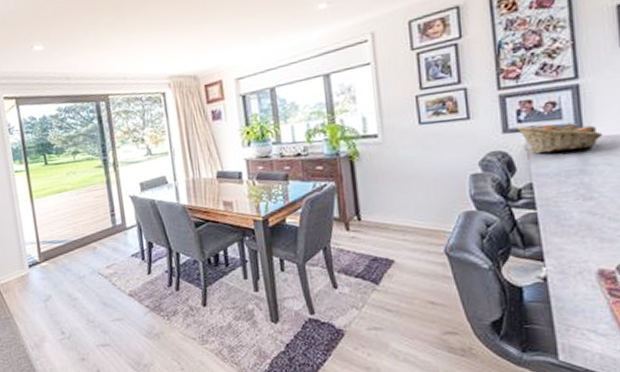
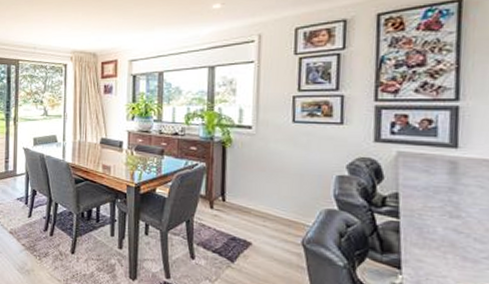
fruit basket: present [517,123,604,154] -> none [389,137,479,169]

